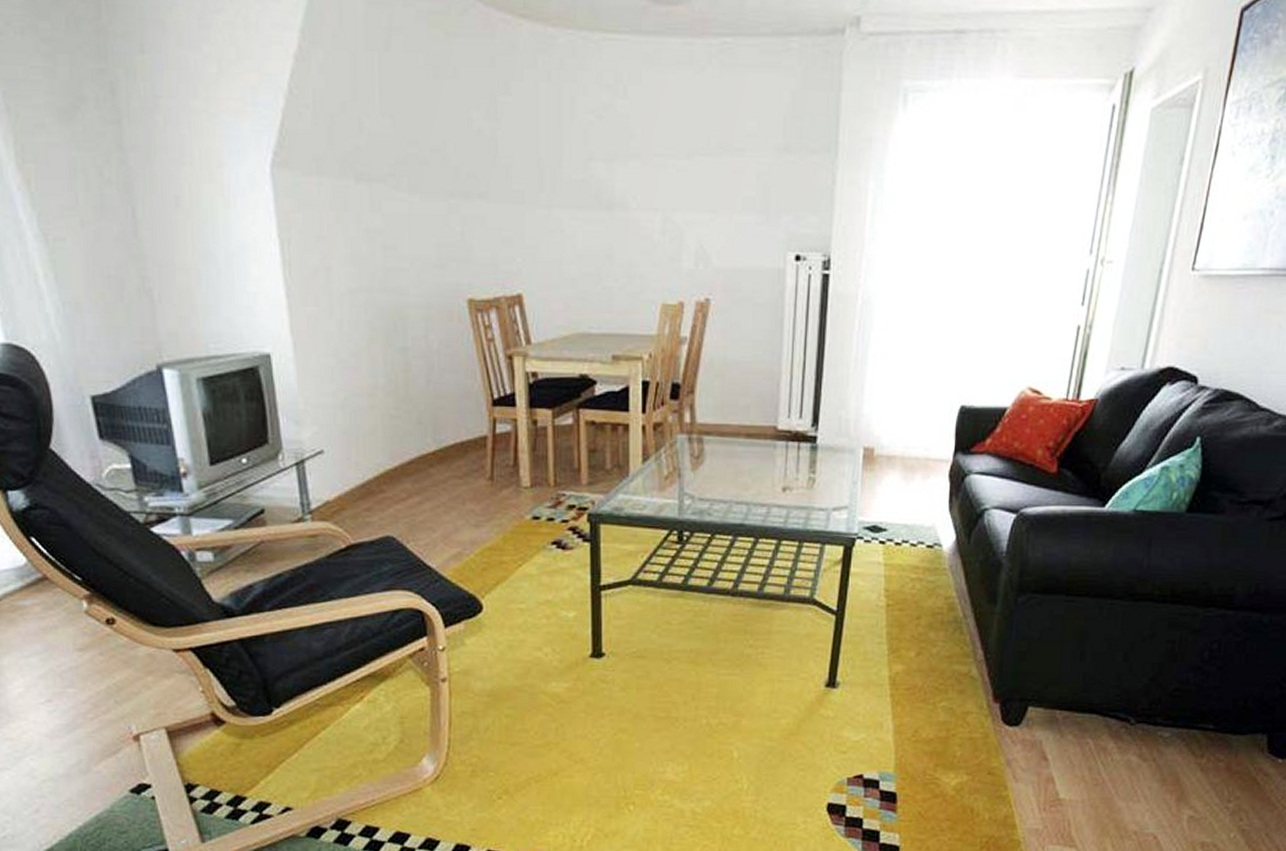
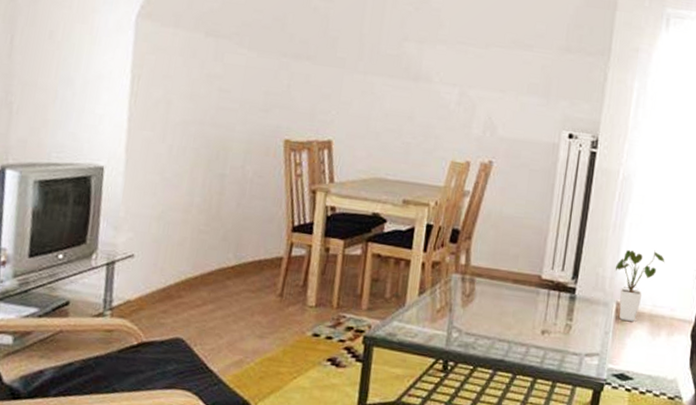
house plant: none [859,383,916,467] -> present [615,249,665,321]

